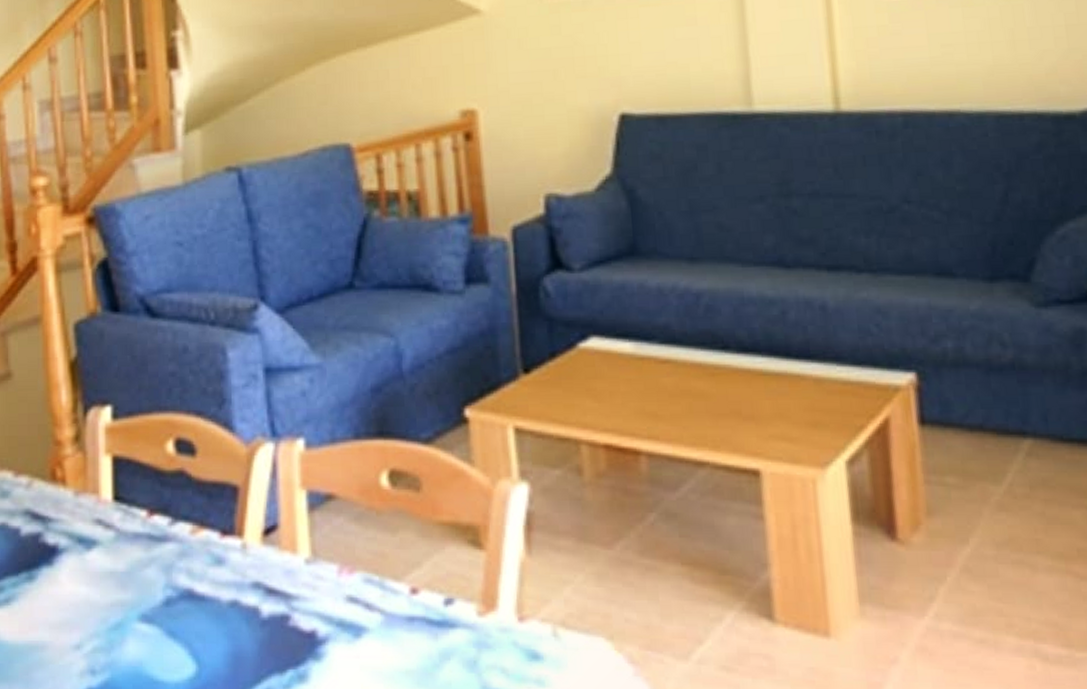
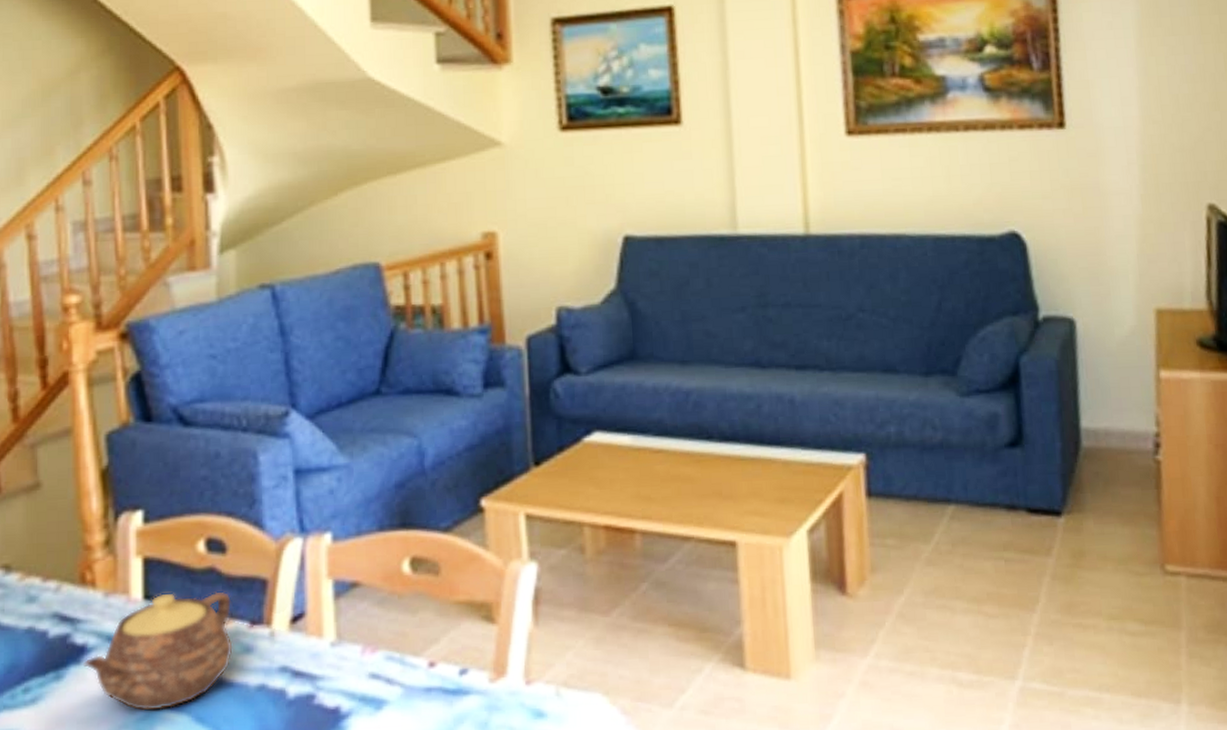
teapot: none [55,495,204,620] -> present [83,591,233,711]

